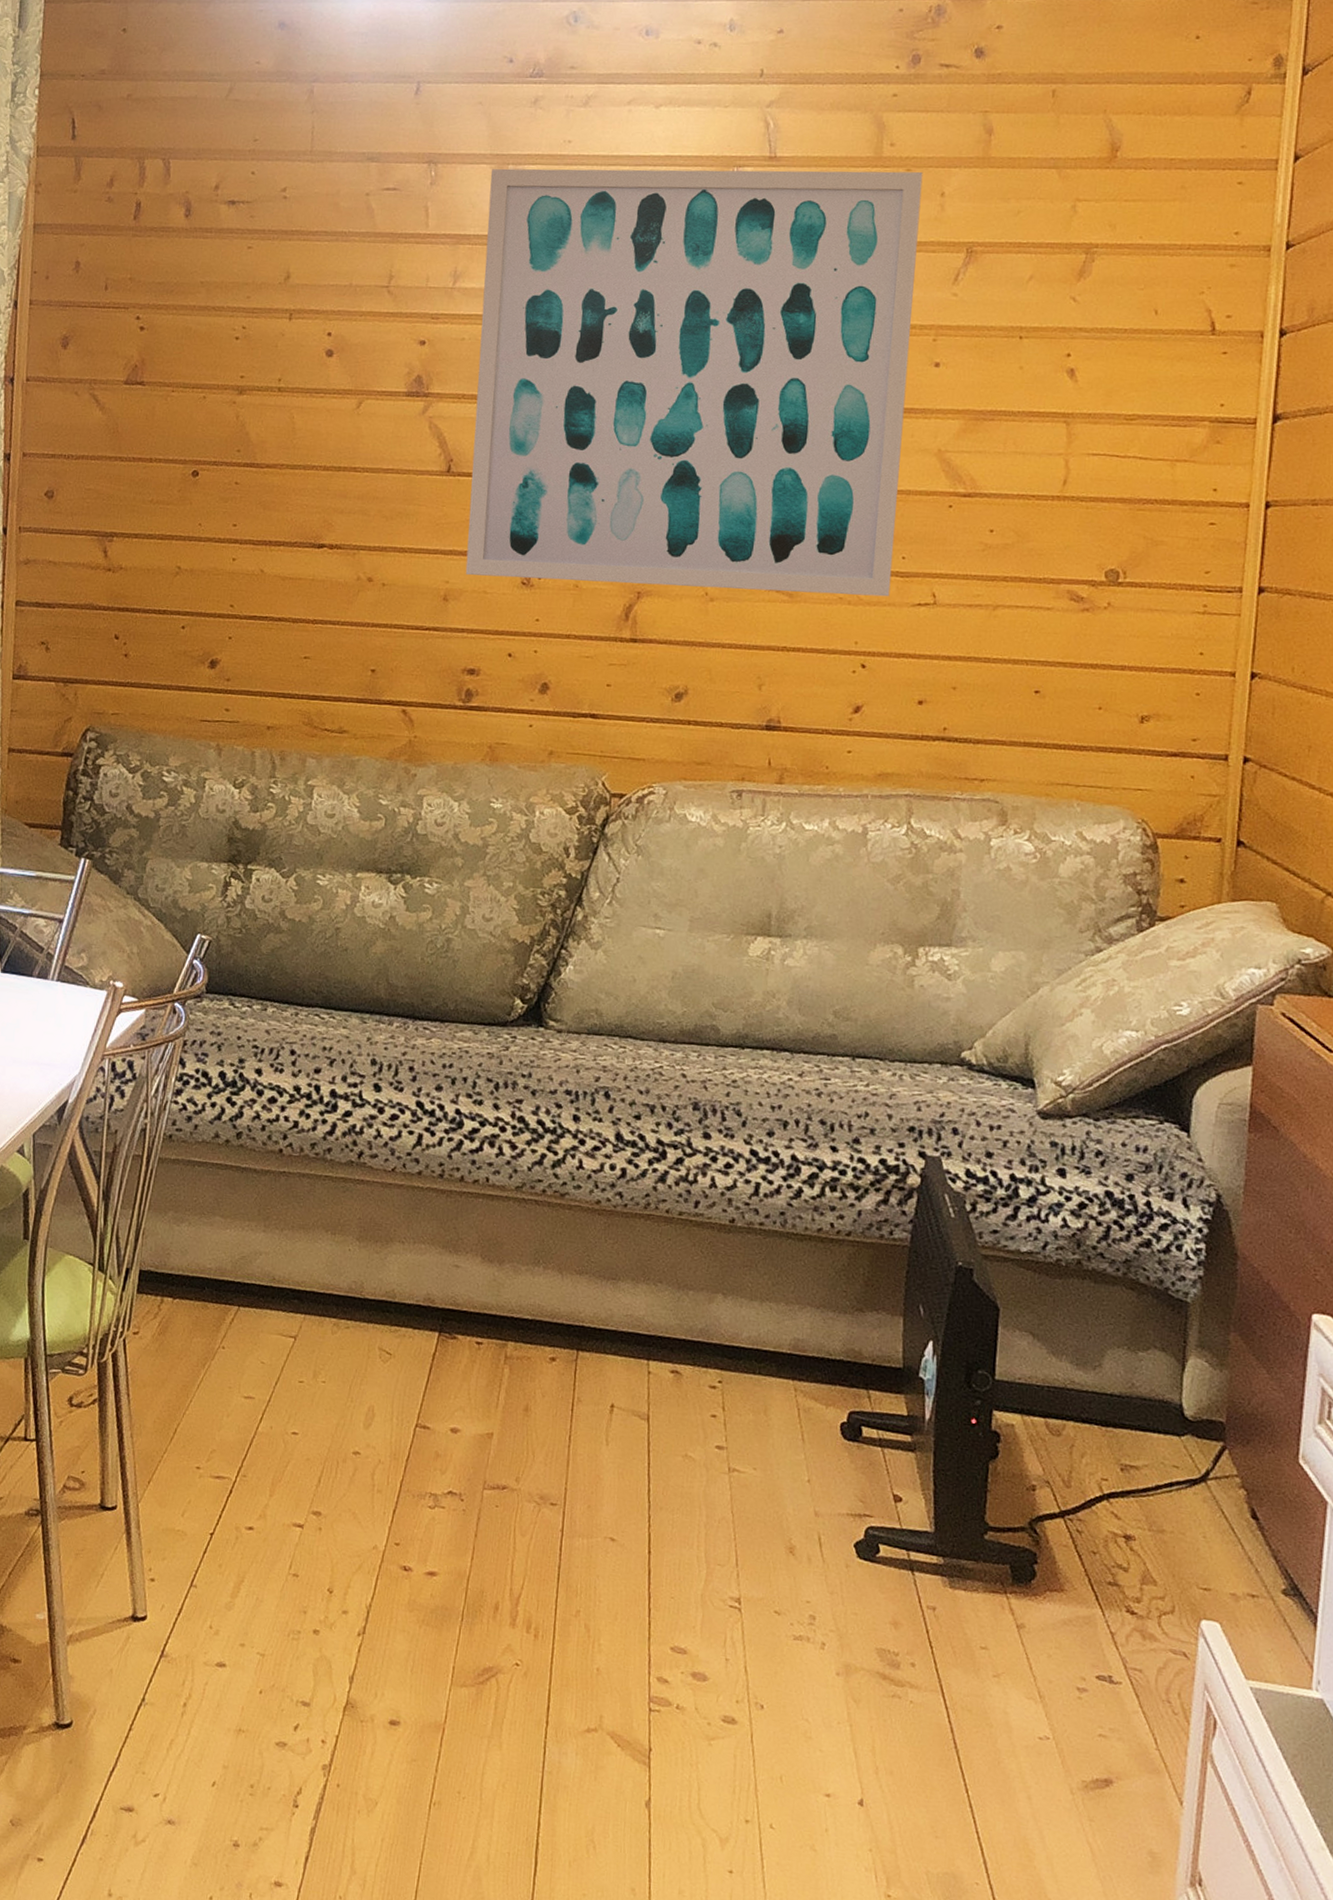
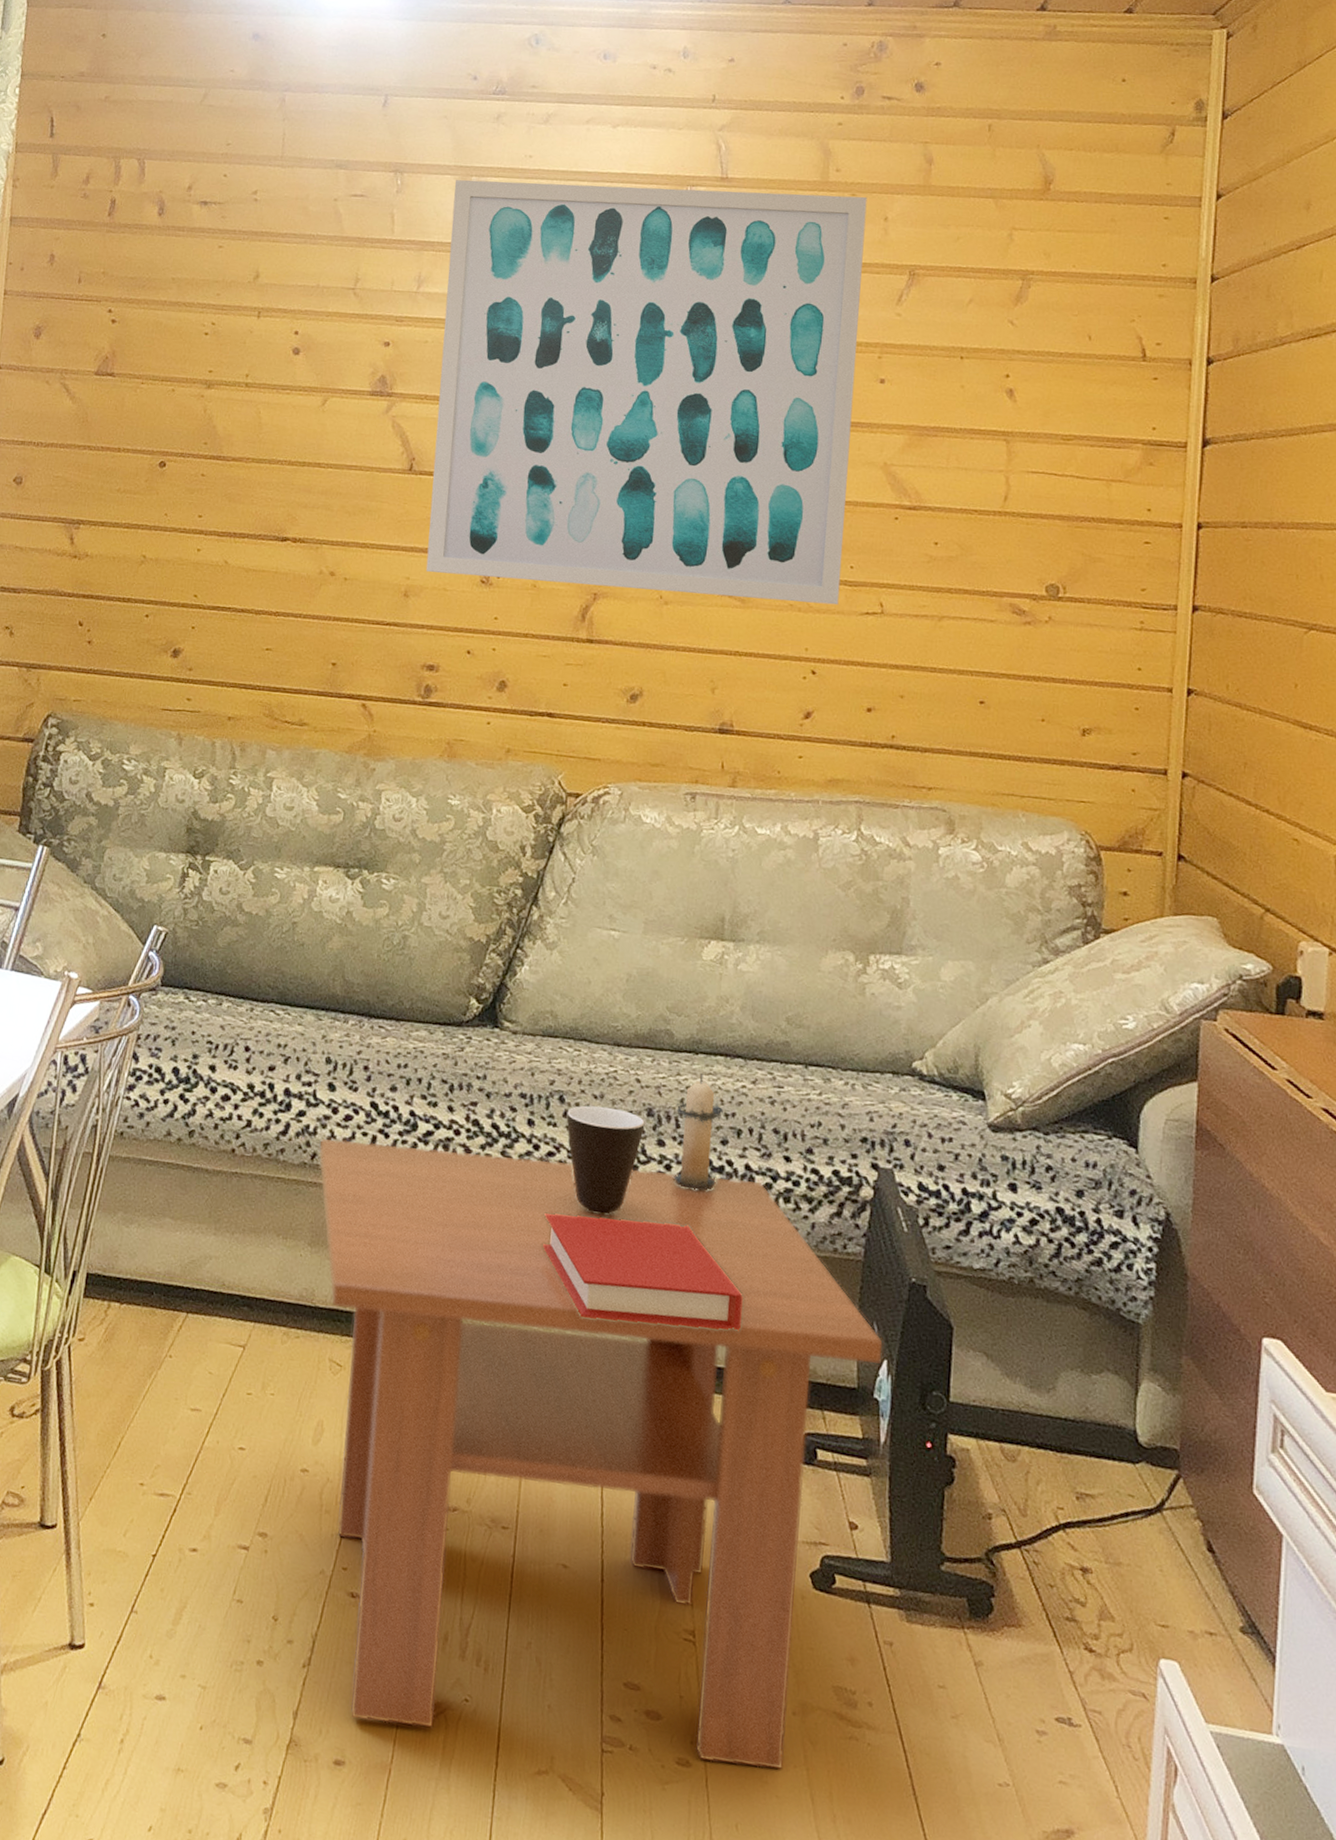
coffee table: none [365,1138,929,1727] -> present [318,1139,883,1771]
book: none [588,1205,789,1316] -> present [542,1212,743,1331]
mug: none [612,1101,691,1205] -> present [566,1105,645,1214]
candle: none [719,1067,770,1181] -> present [673,1074,723,1191]

